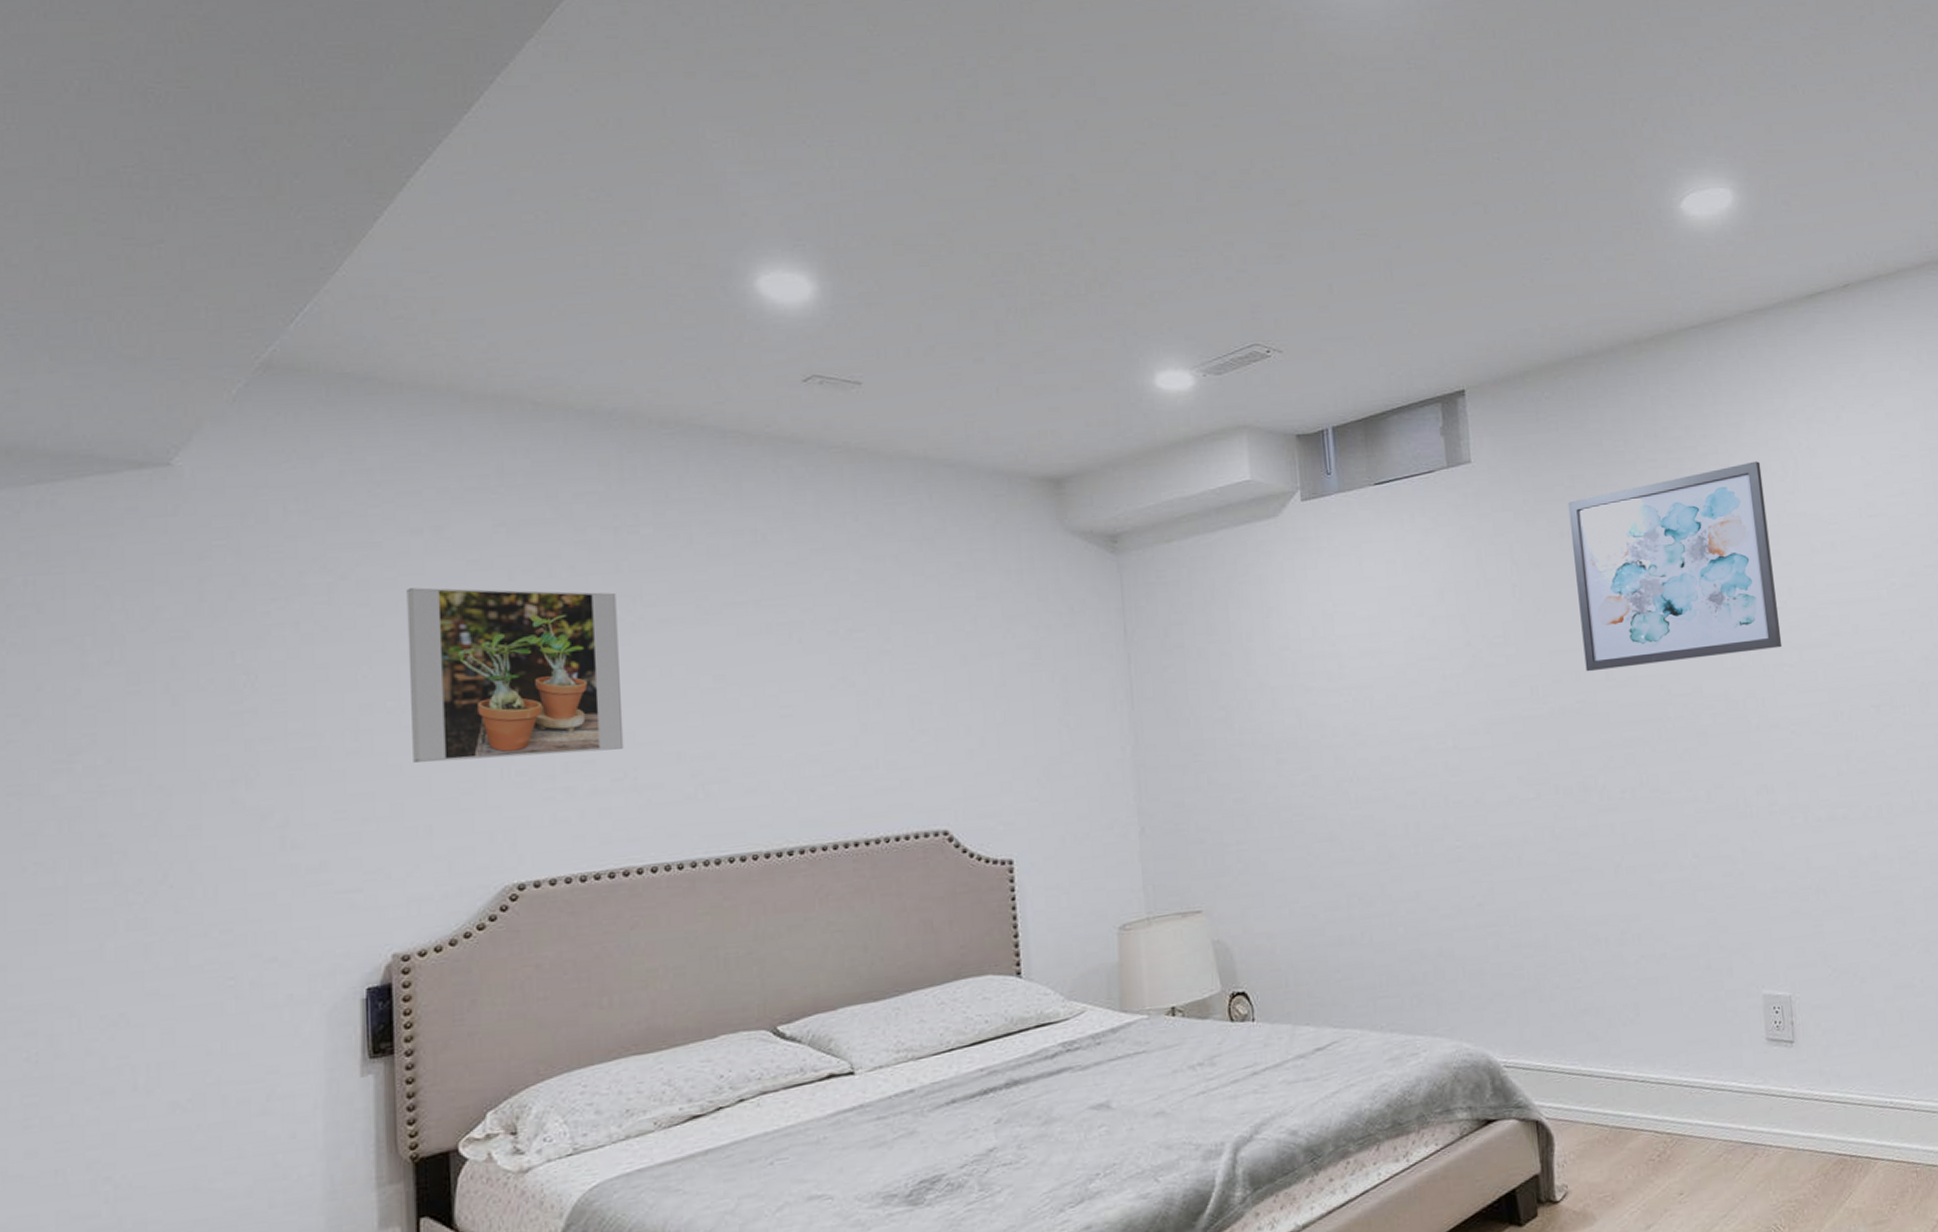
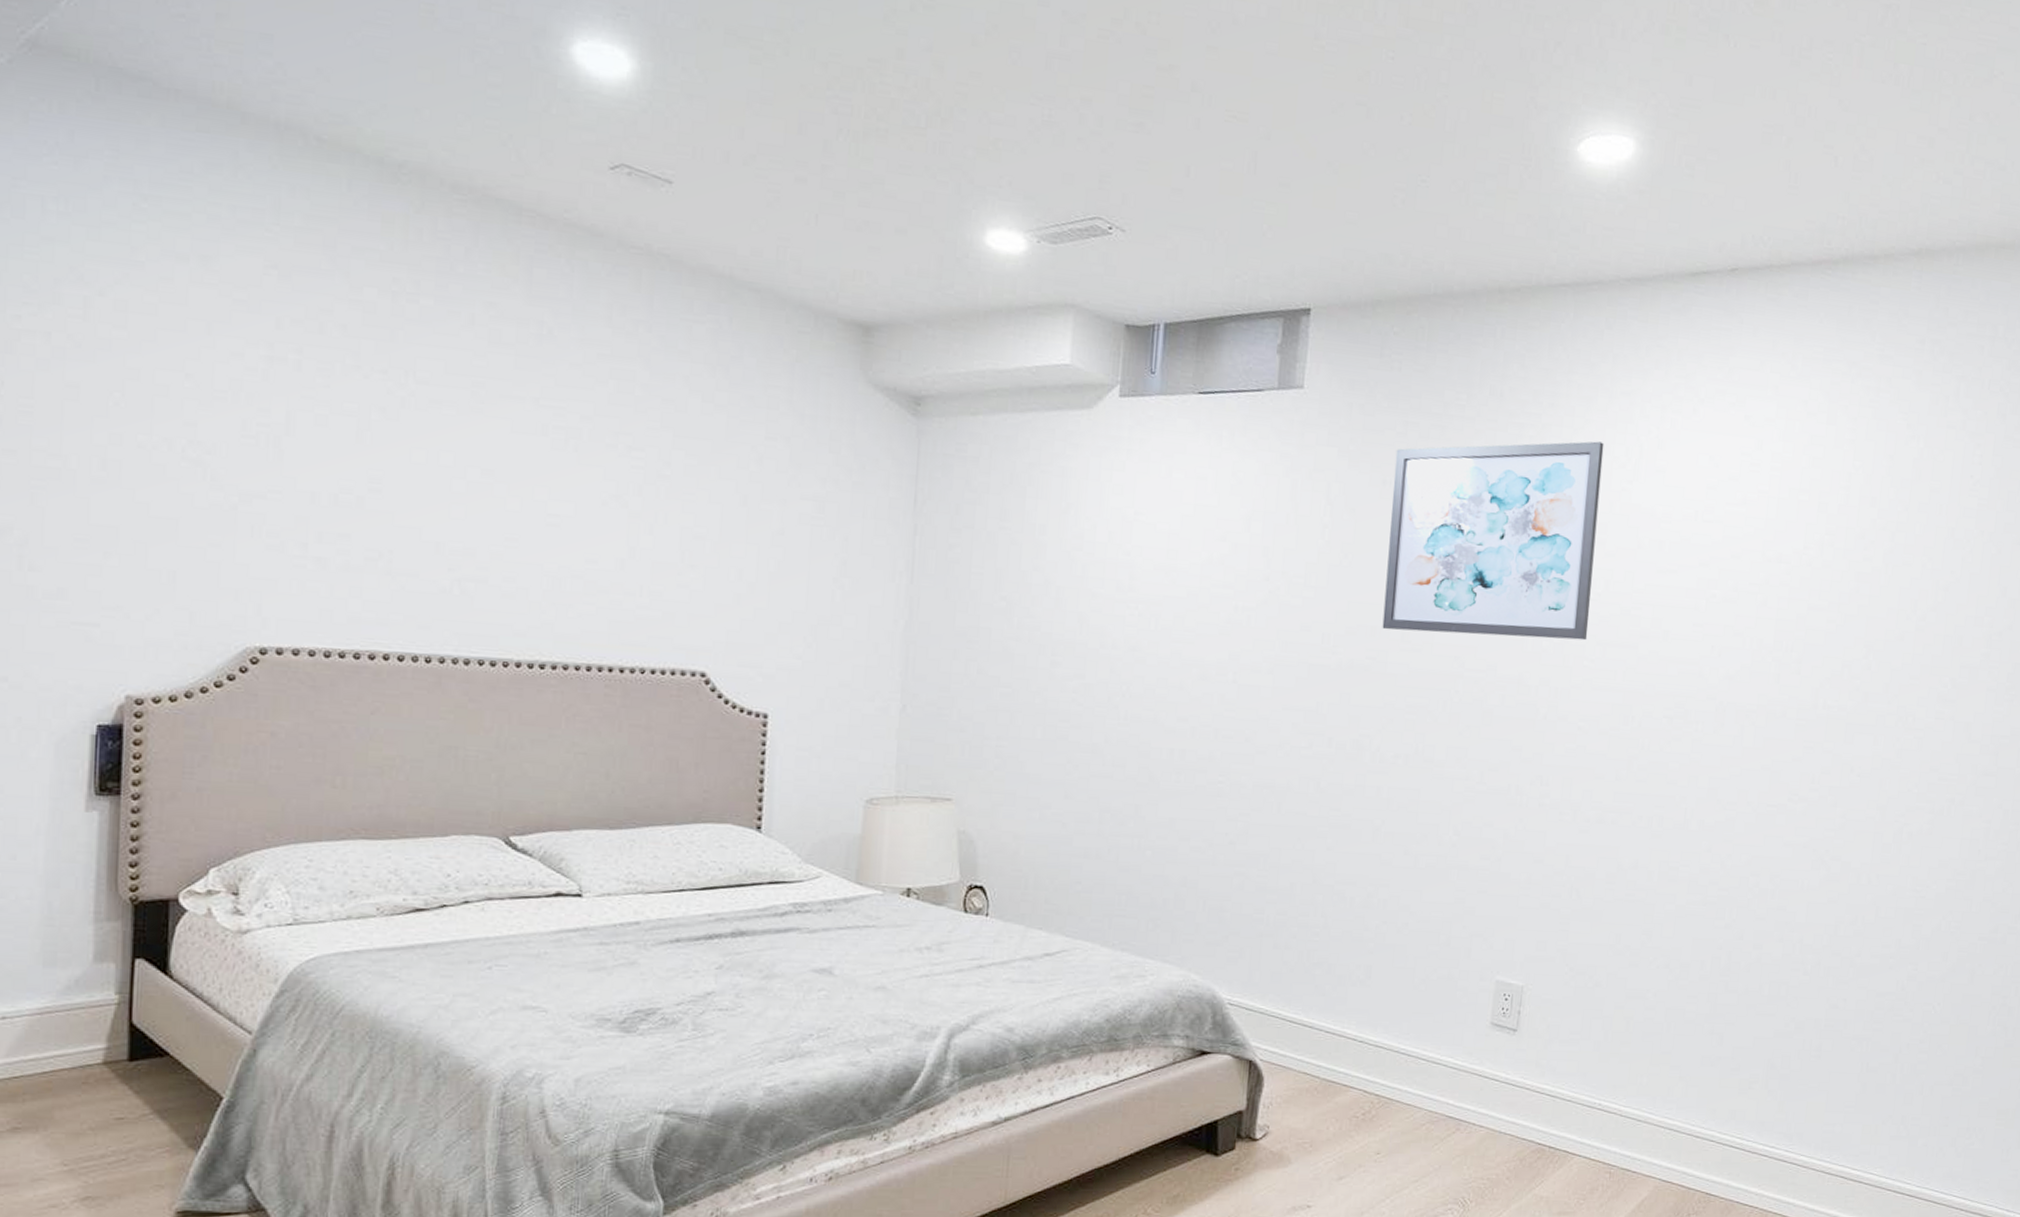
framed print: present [406,587,624,763] -> none [161,318,388,528]

